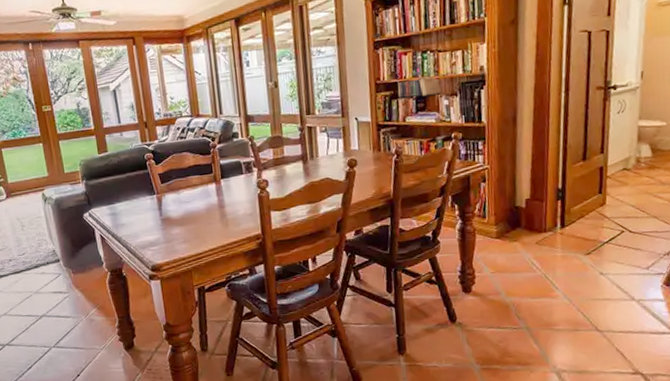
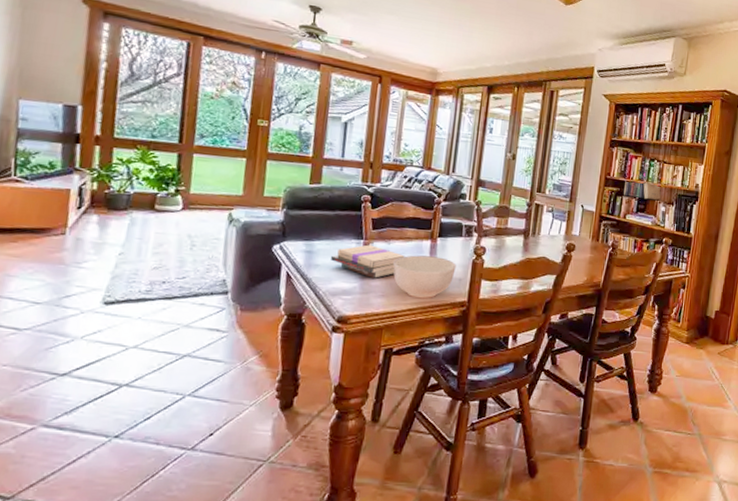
books: none [133,198,196,228] -> present [331,244,405,279]
bowl: none [186,197,244,239] -> present [393,255,456,299]

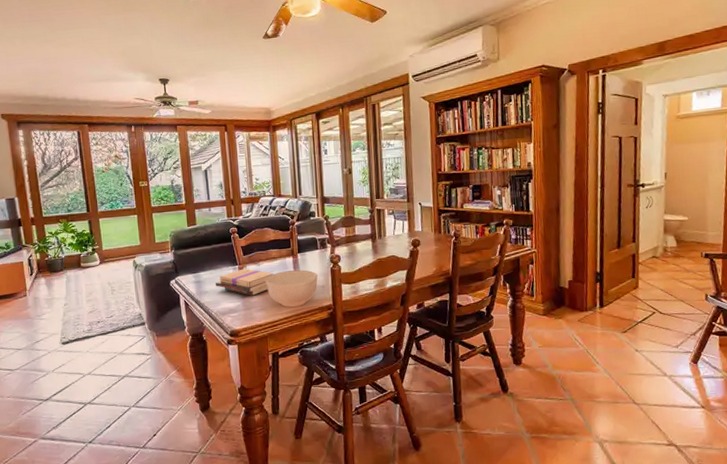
books: present [623,170,662,201] -> none [456,160,495,187]

